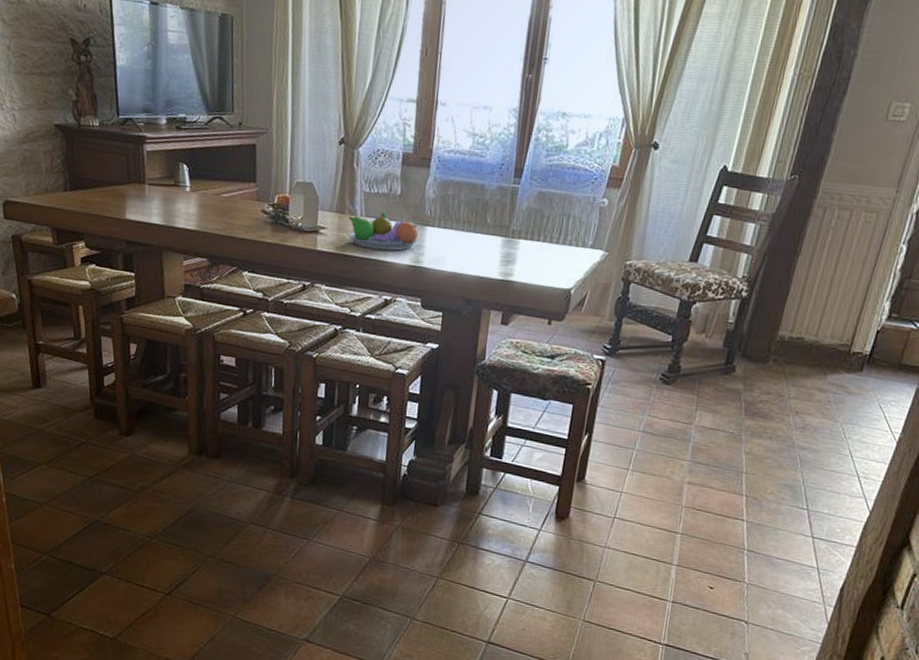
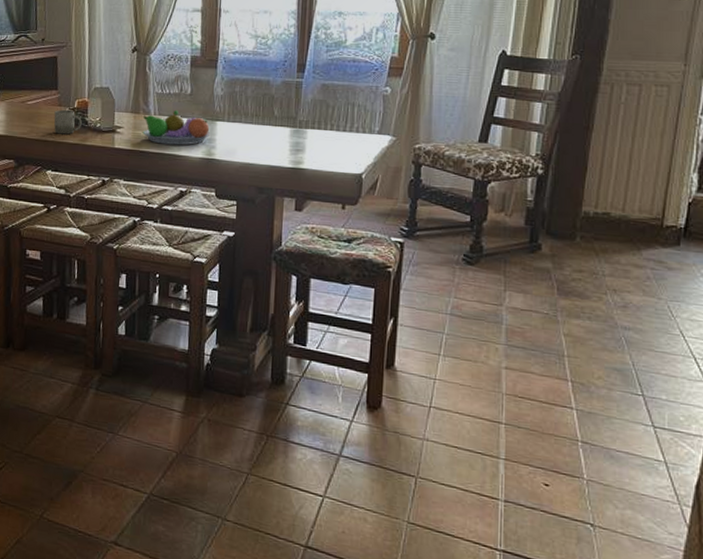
cup: none [251,205,282,233] -> present [54,109,82,135]

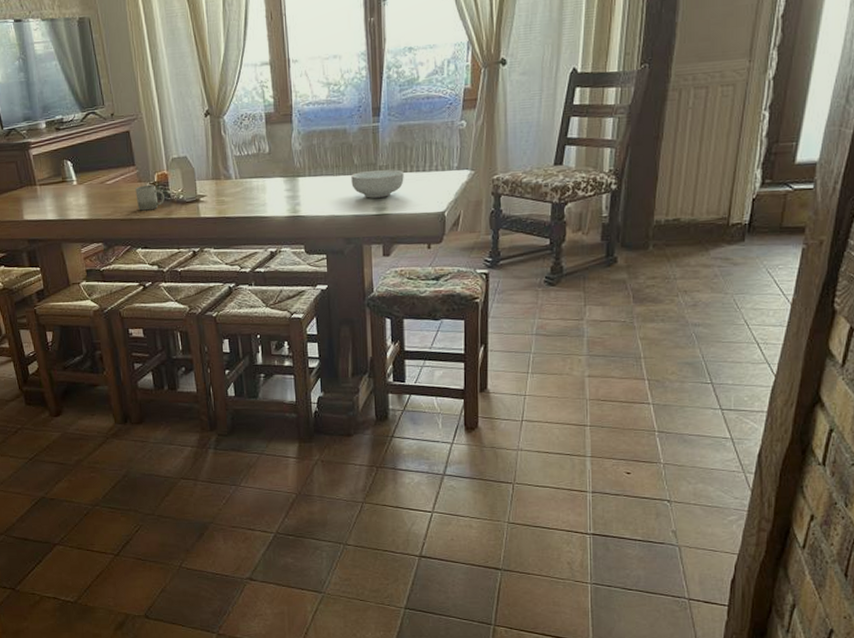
fruit bowl: present [142,109,211,146] -> none [225,170,294,208]
cereal bowl: none [269,124,324,152] -> present [351,169,404,198]

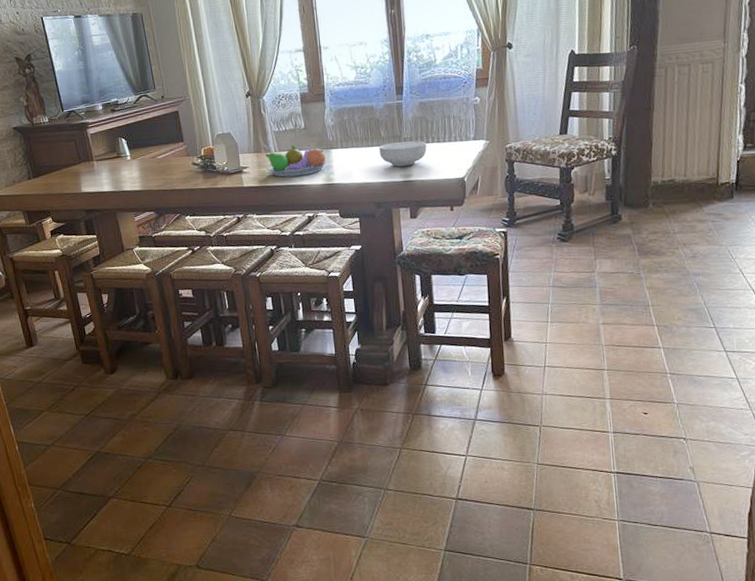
cup: present [135,184,164,211] -> none [184,158,211,182]
fruit bowl: none [225,170,294,208] -> present [265,144,328,177]

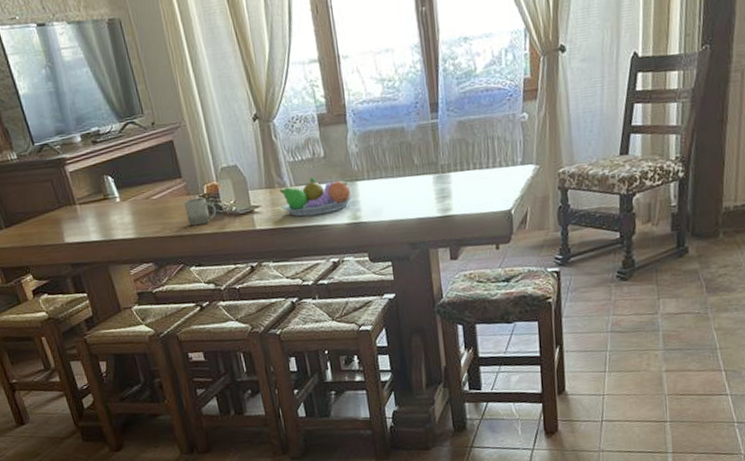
cup: none [184,158,211,182] -> present [184,197,216,226]
cereal bowl: present [379,141,427,167] -> none [412,167,468,200]

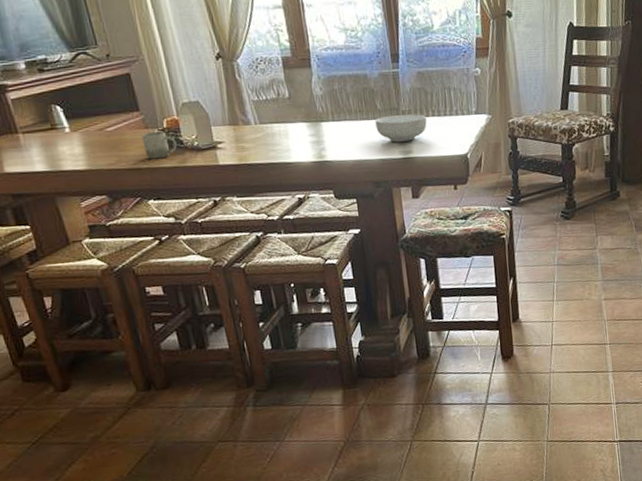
fruit bowl: present [280,176,353,217] -> none [244,115,318,154]
cereal bowl: none [412,167,468,200] -> present [375,114,427,142]

